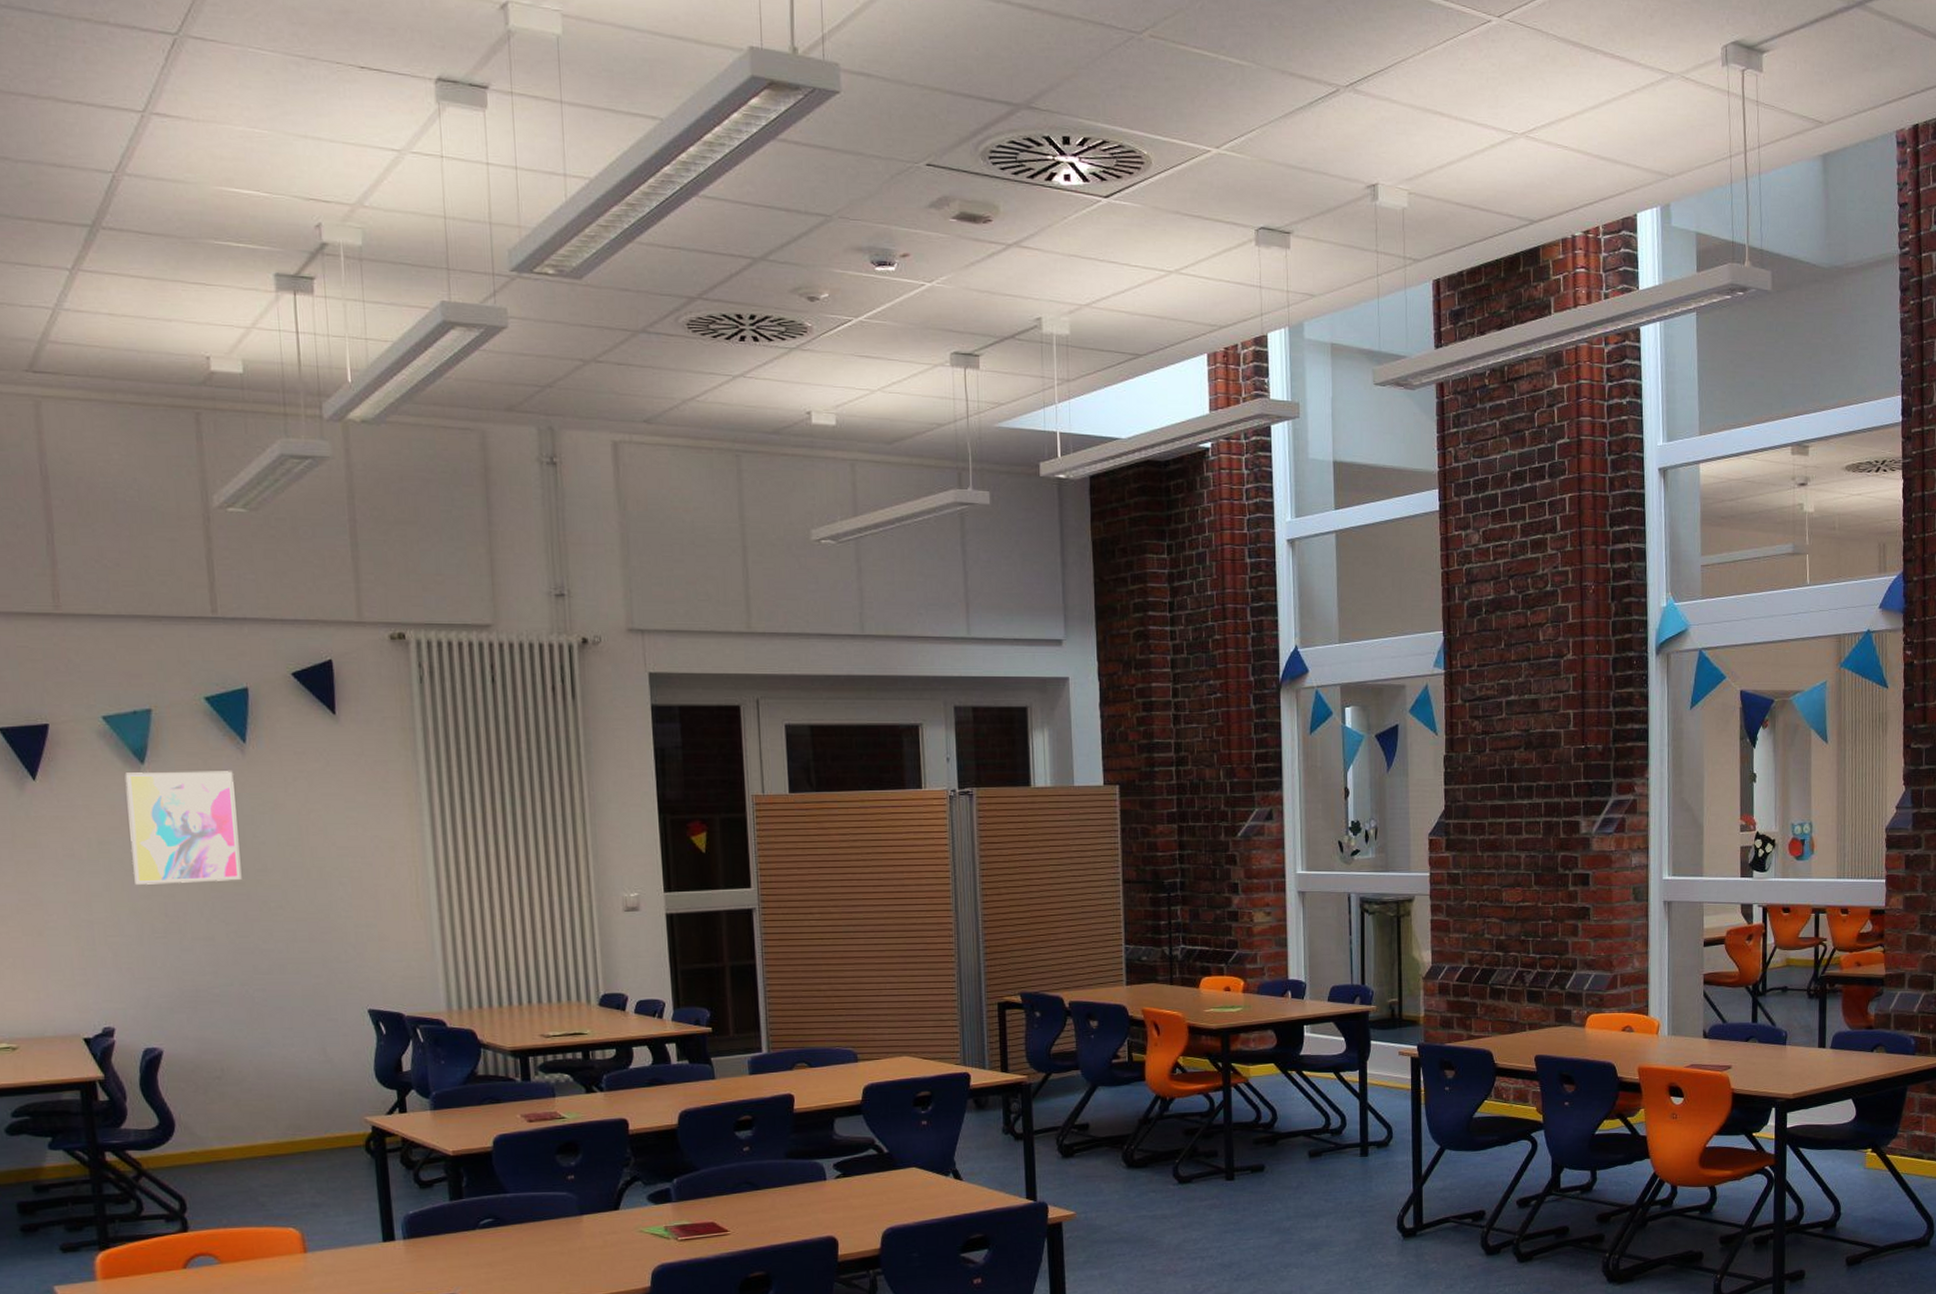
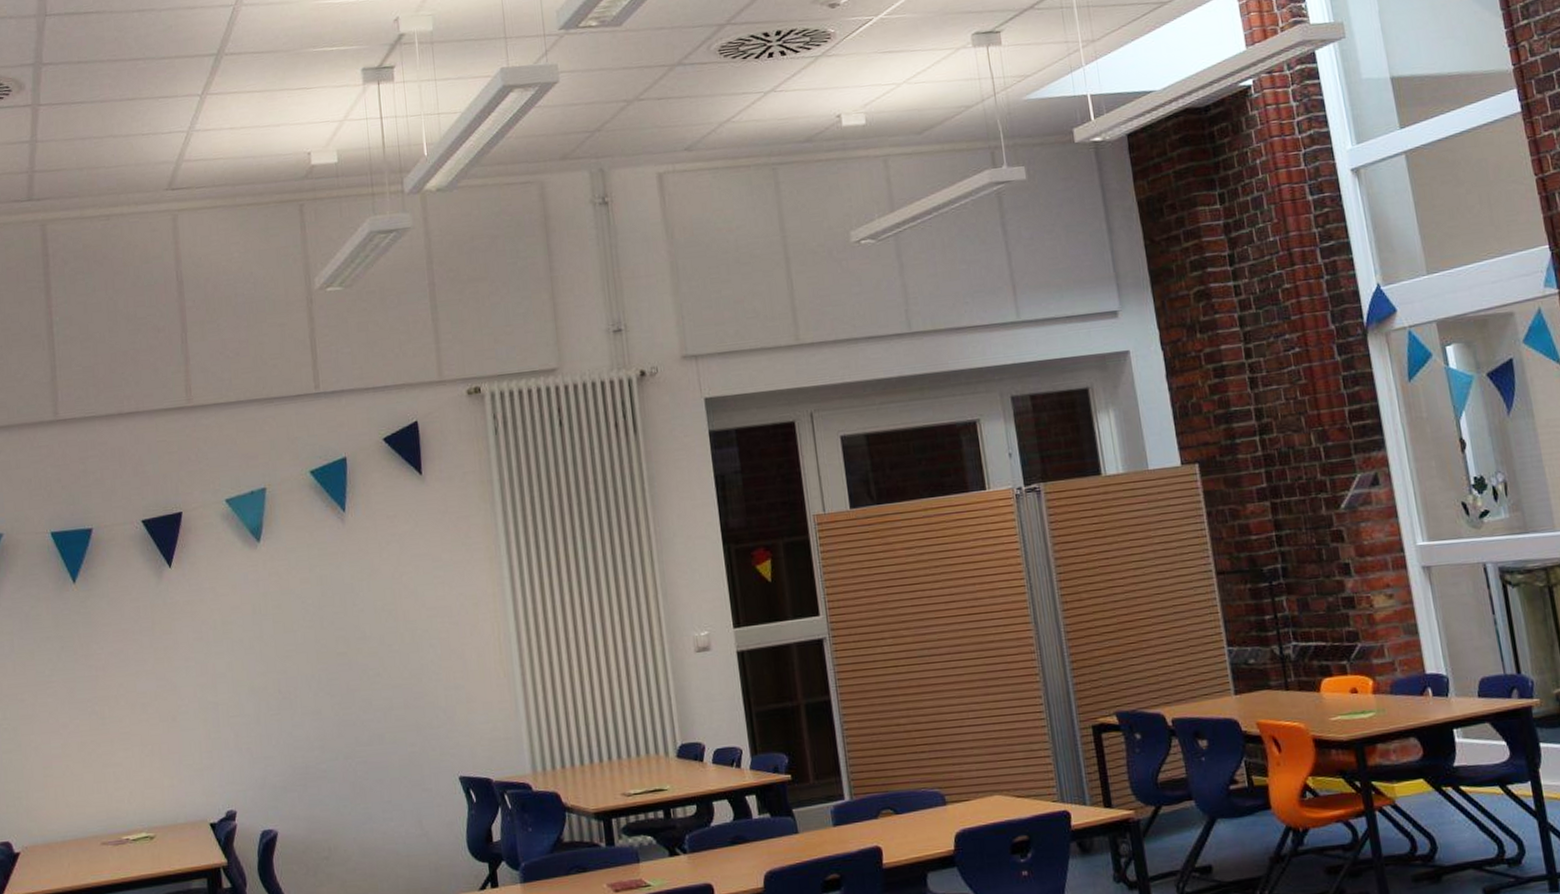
wall art: present [124,771,242,885] -> none [244,541,344,663]

